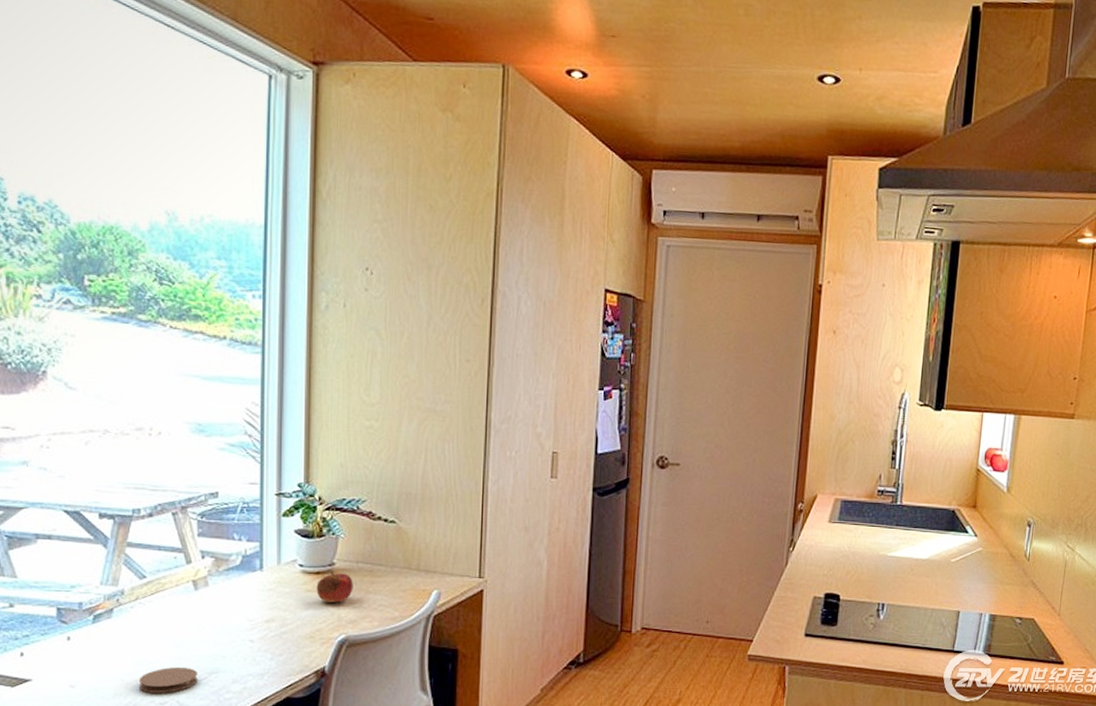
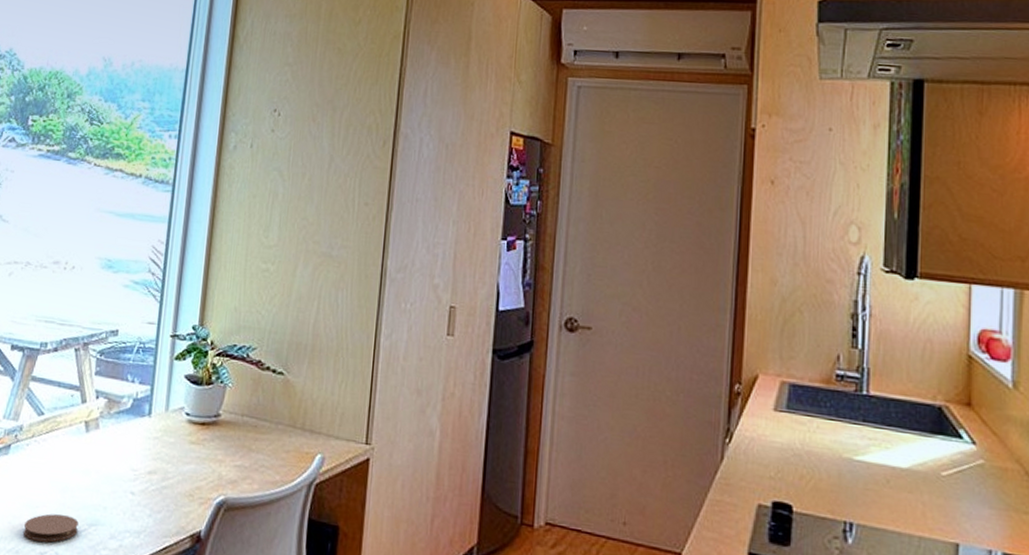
fruit: present [316,571,353,603] -> none [200,422,237,459]

